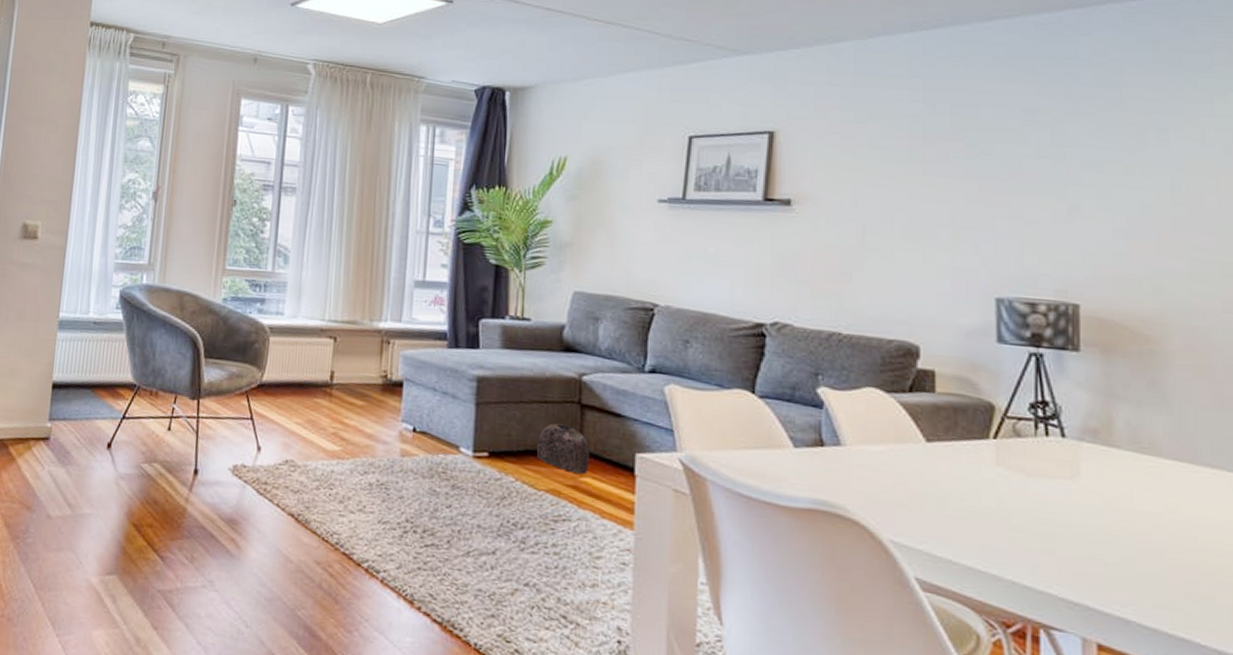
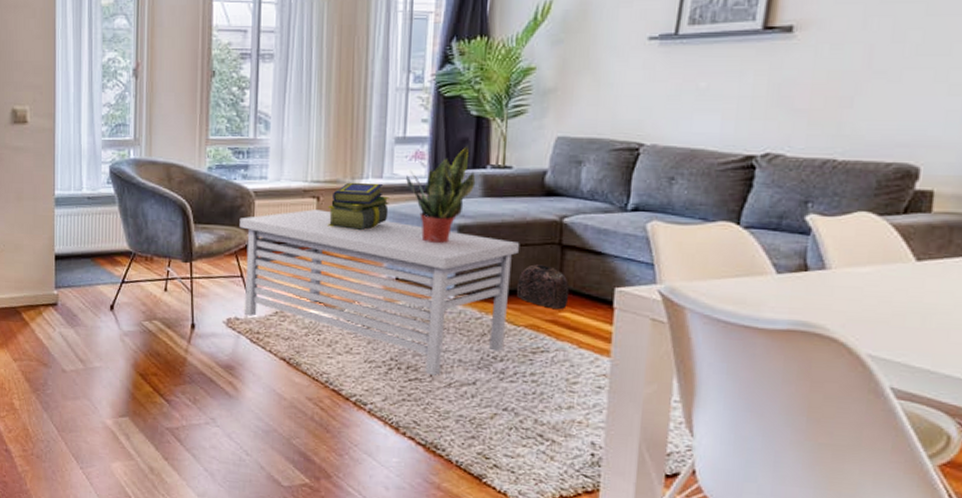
coffee table: none [252,350,540,542] -> present [239,210,520,376]
stack of books: none [344,324,408,377] -> present [327,182,389,231]
potted plant: none [425,295,495,396] -> present [406,146,476,244]

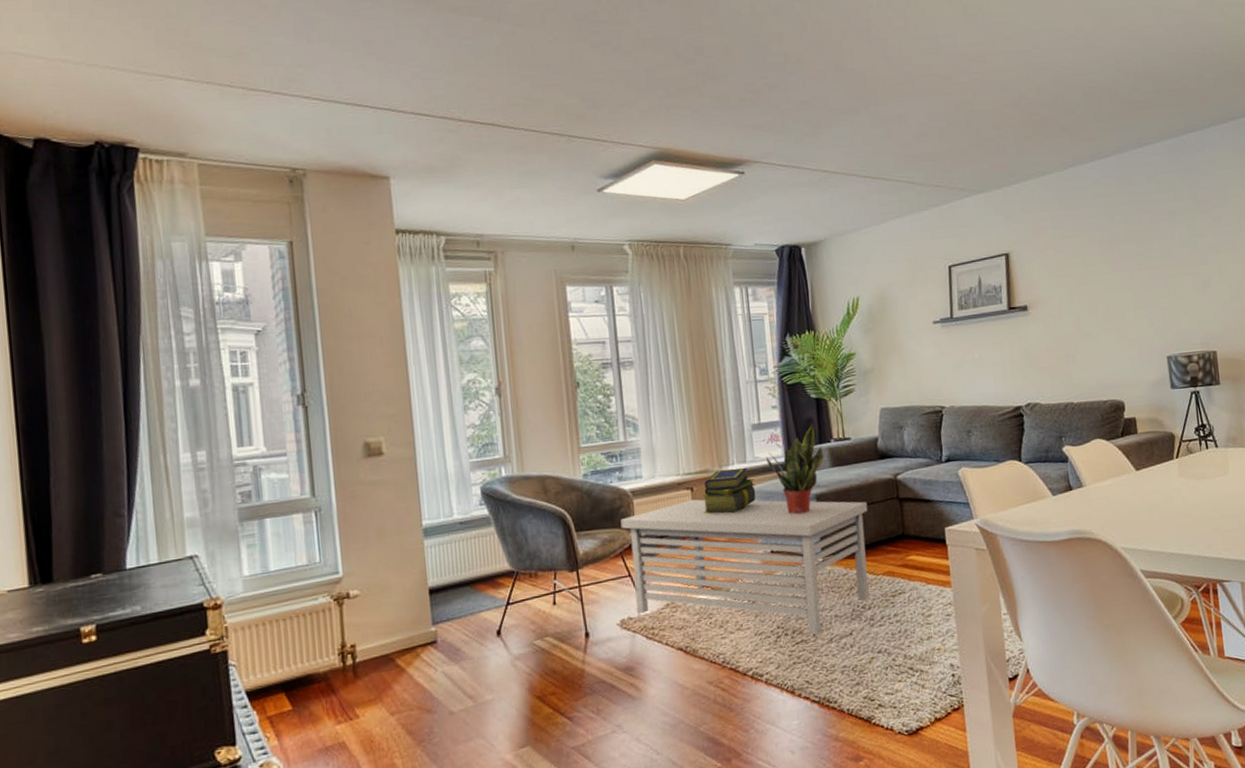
bag: present [516,264,570,309] -> none [870,518,913,555]

